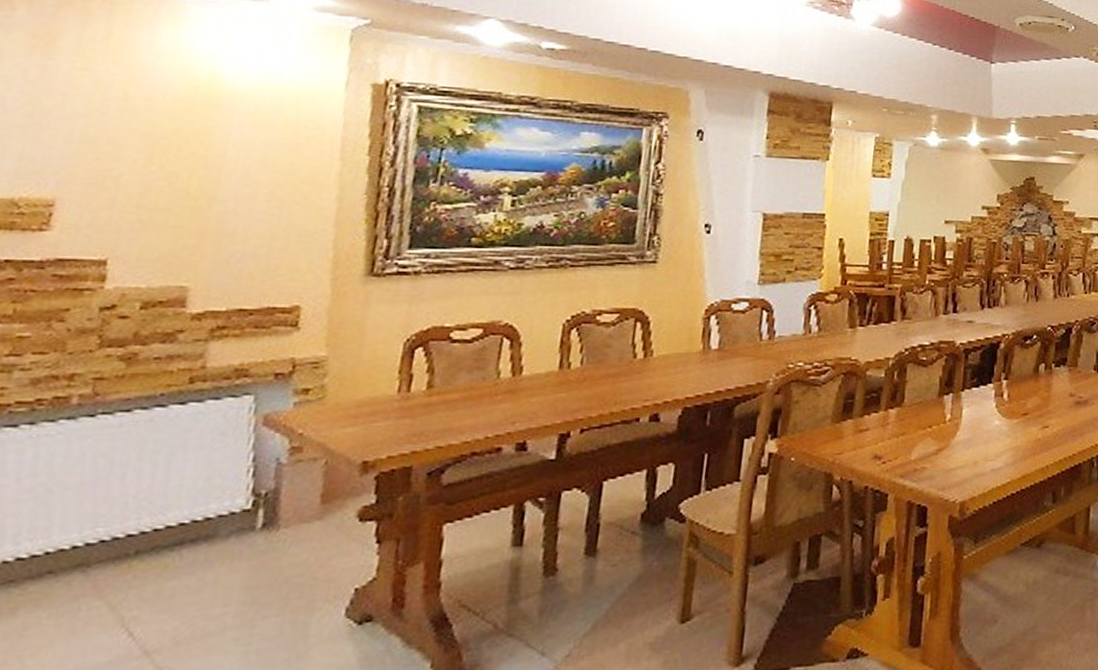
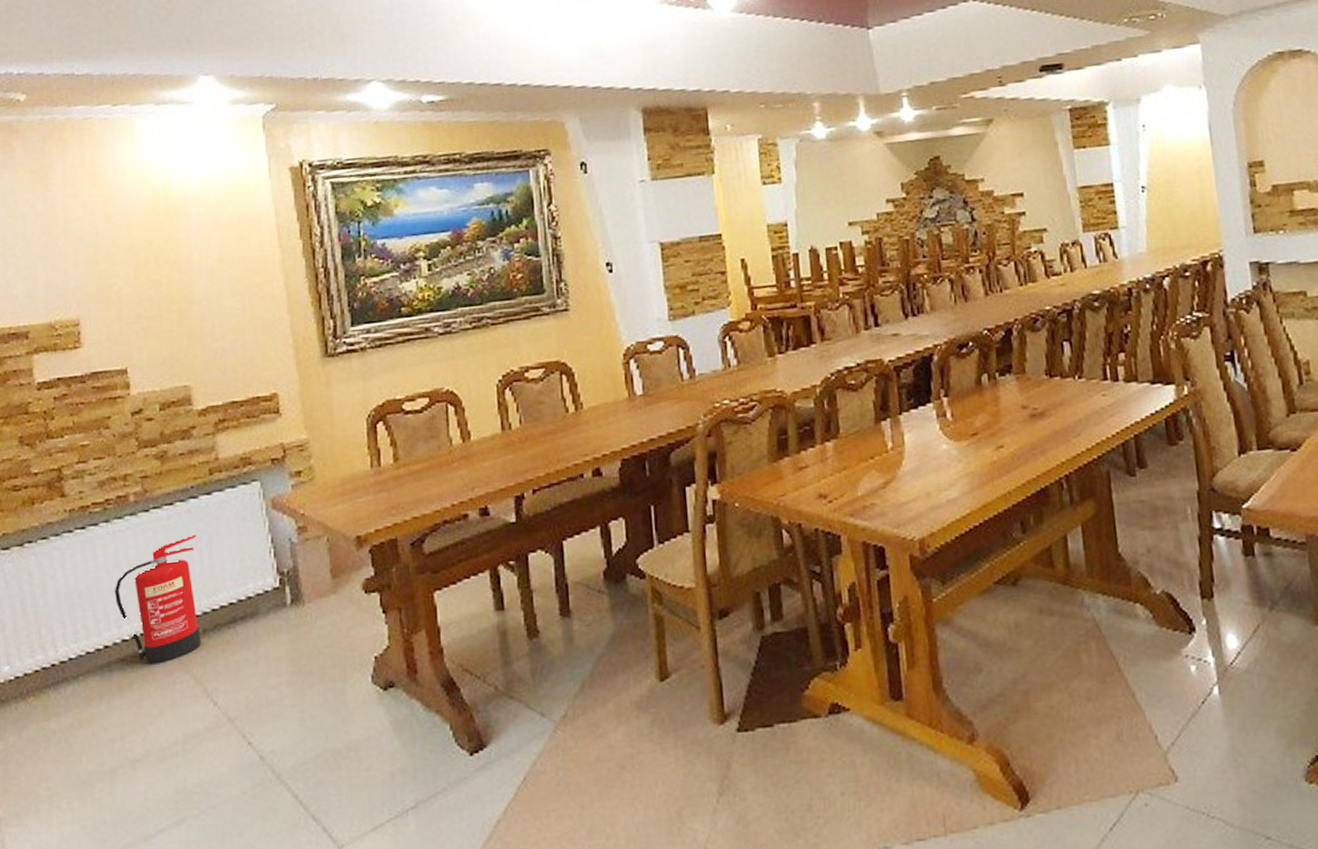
fire extinguisher: none [19,445,154,588] -> present [114,534,201,665]

